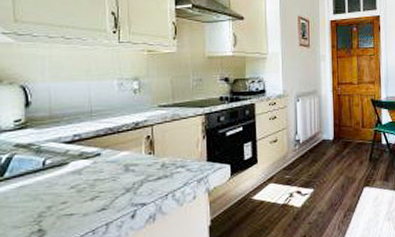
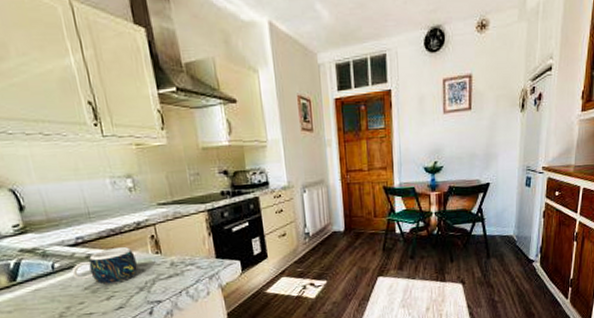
mug: none [61,146,129,185] -> present [71,247,138,286]

